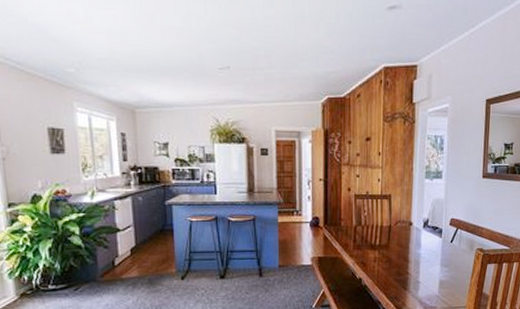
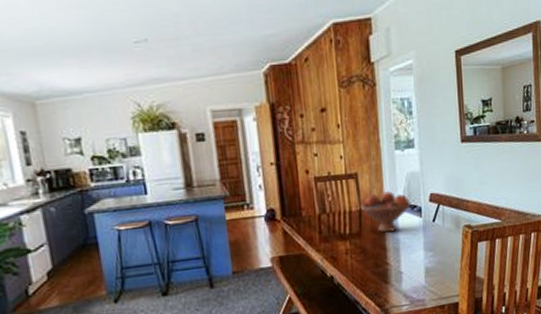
fruit bowl: none [390,213,434,247] -> present [359,191,412,233]

